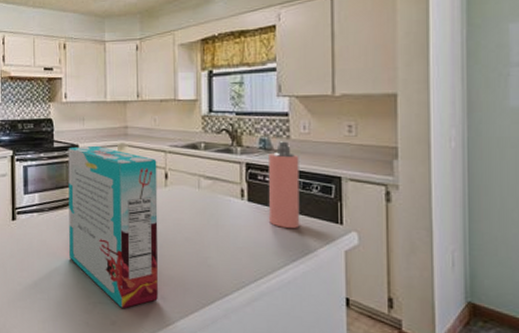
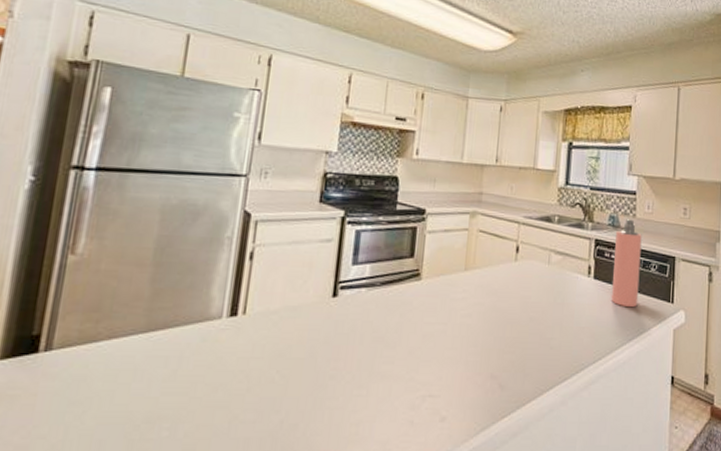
cereal box: present [68,145,158,309] -> none [400,211,510,402]

